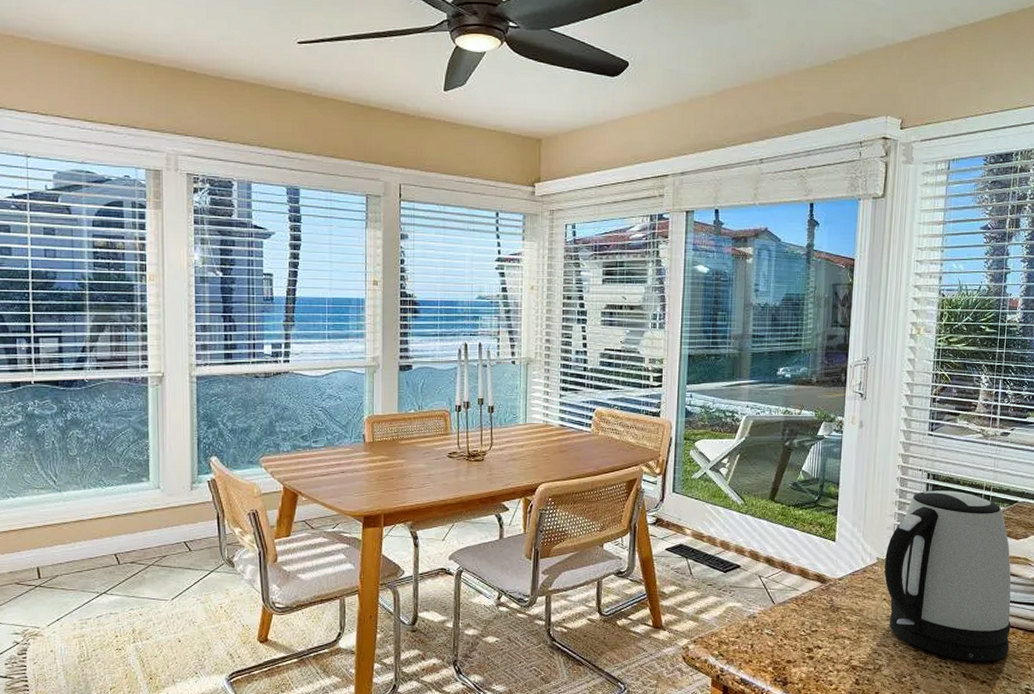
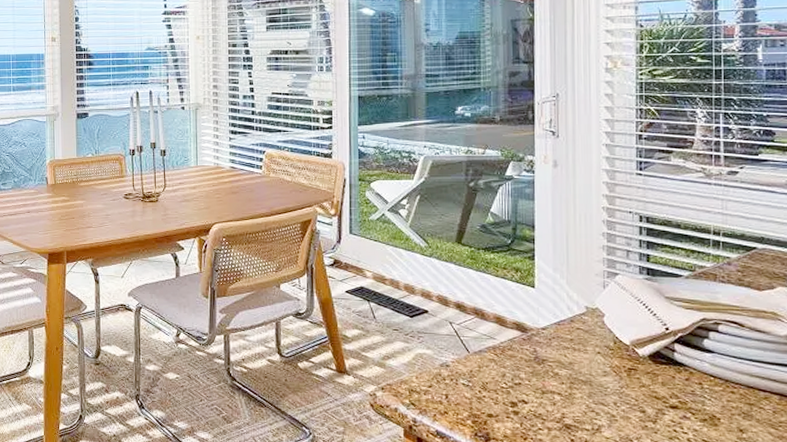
kettle: present [884,490,1011,662] -> none [595,234,762,429]

